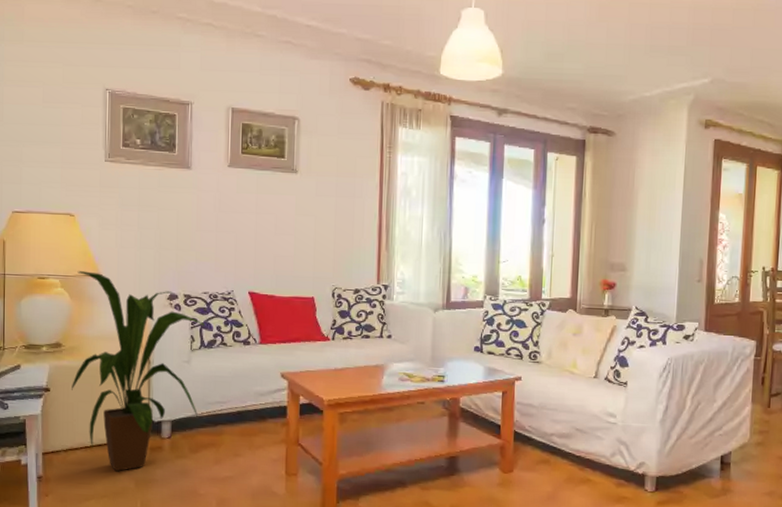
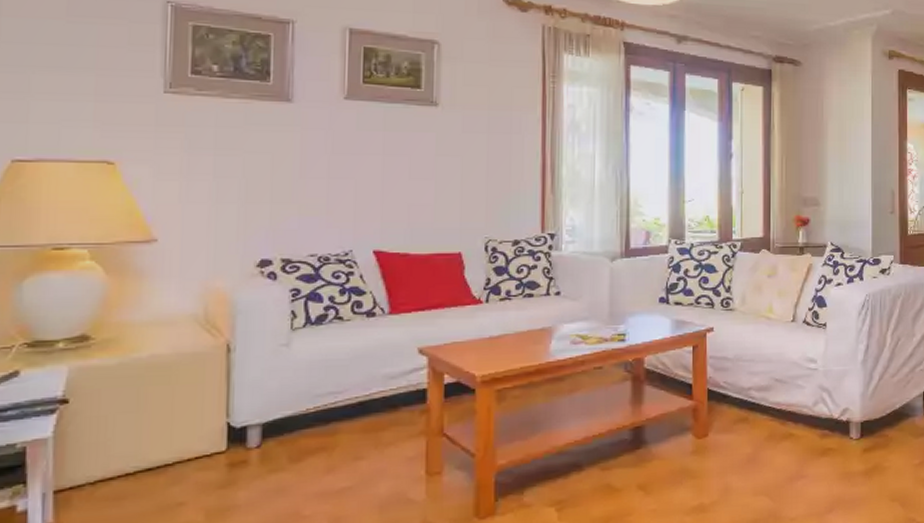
house plant: present [72,271,206,472] -> none [105,236,313,503]

